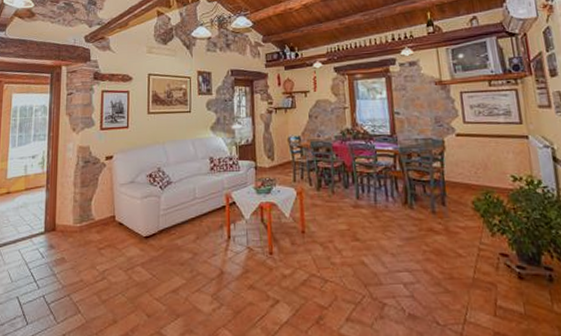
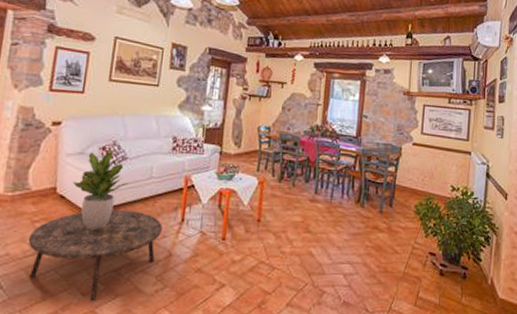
coffee table: none [97,231,211,323] -> present [28,209,162,302]
potted plant: none [128,177,176,253] -> present [73,150,129,230]

